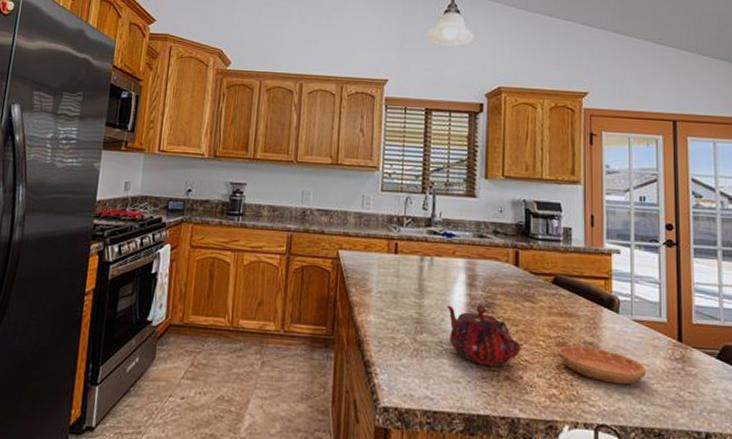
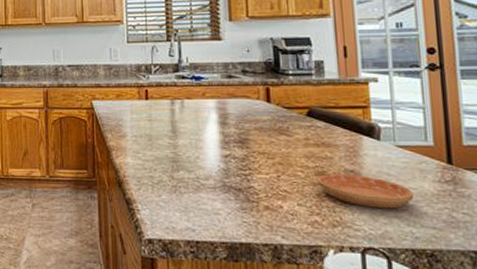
teapot: present [446,304,521,366] -> none [200,141,279,197]

